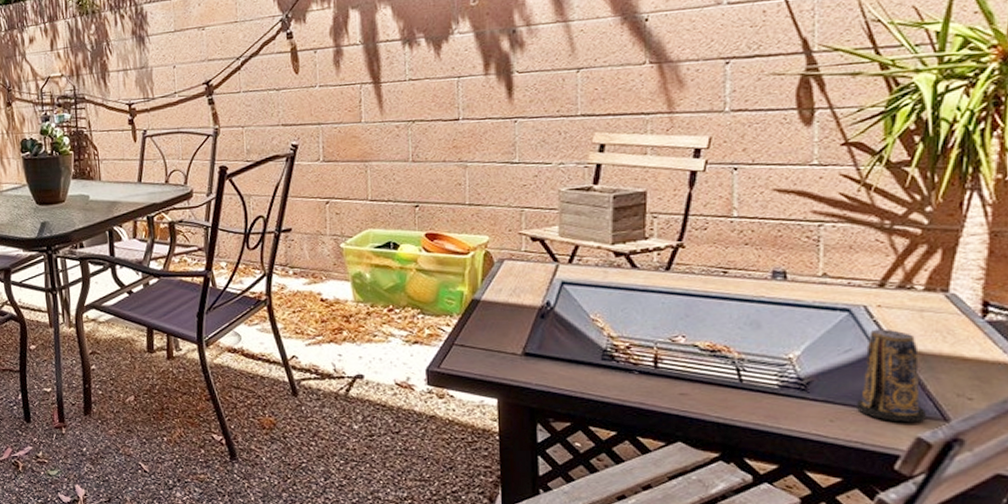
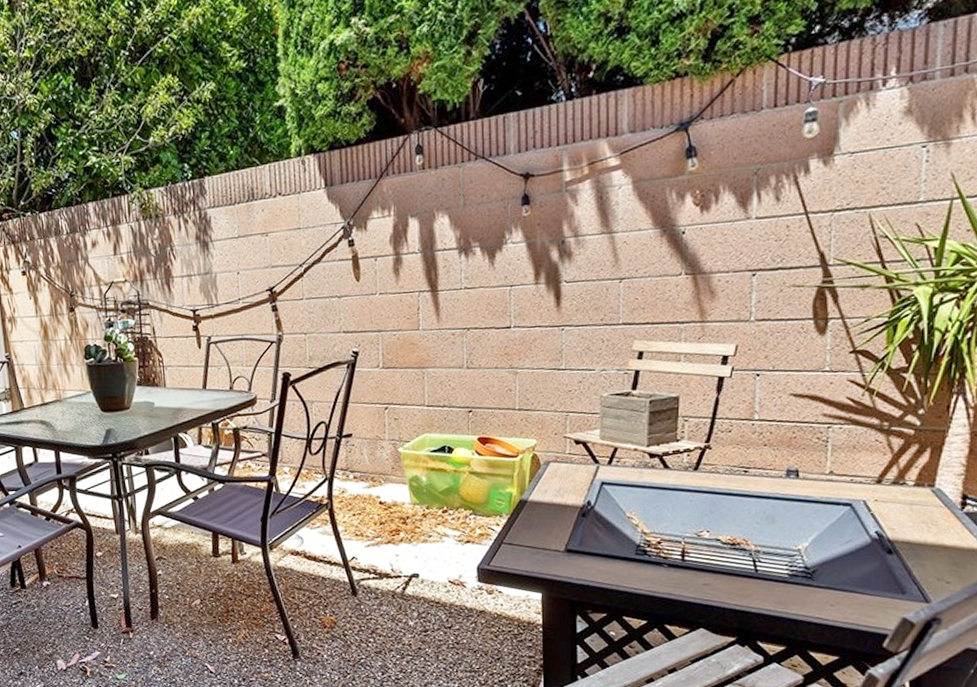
candle: present [857,328,926,423] -> none [854,521,911,605]

